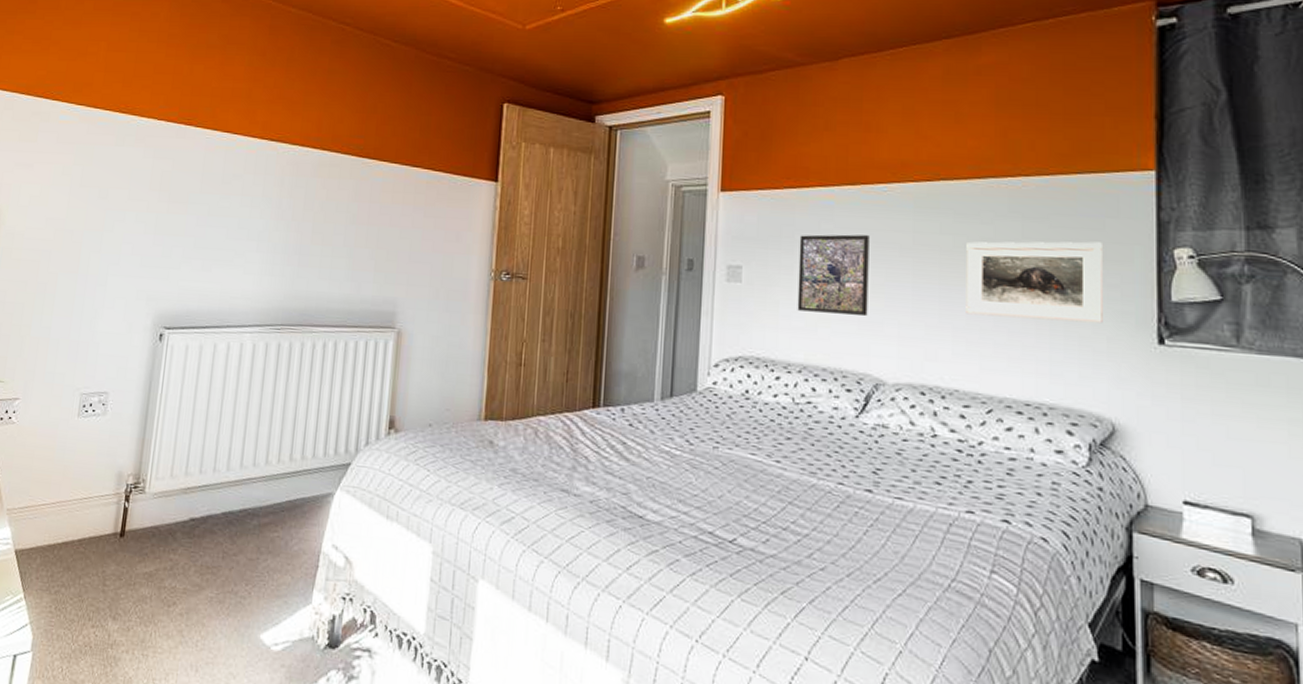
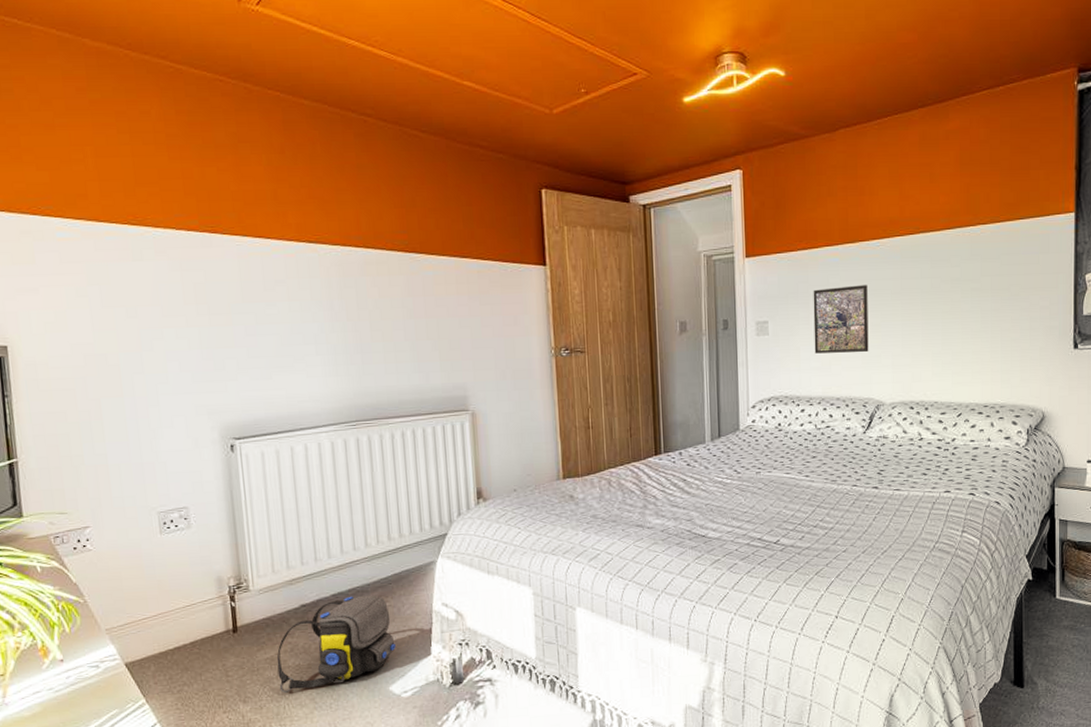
shoulder bag: none [150,518,276,619] -> present [276,594,396,693]
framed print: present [966,241,1104,324] -> none [941,274,1038,342]

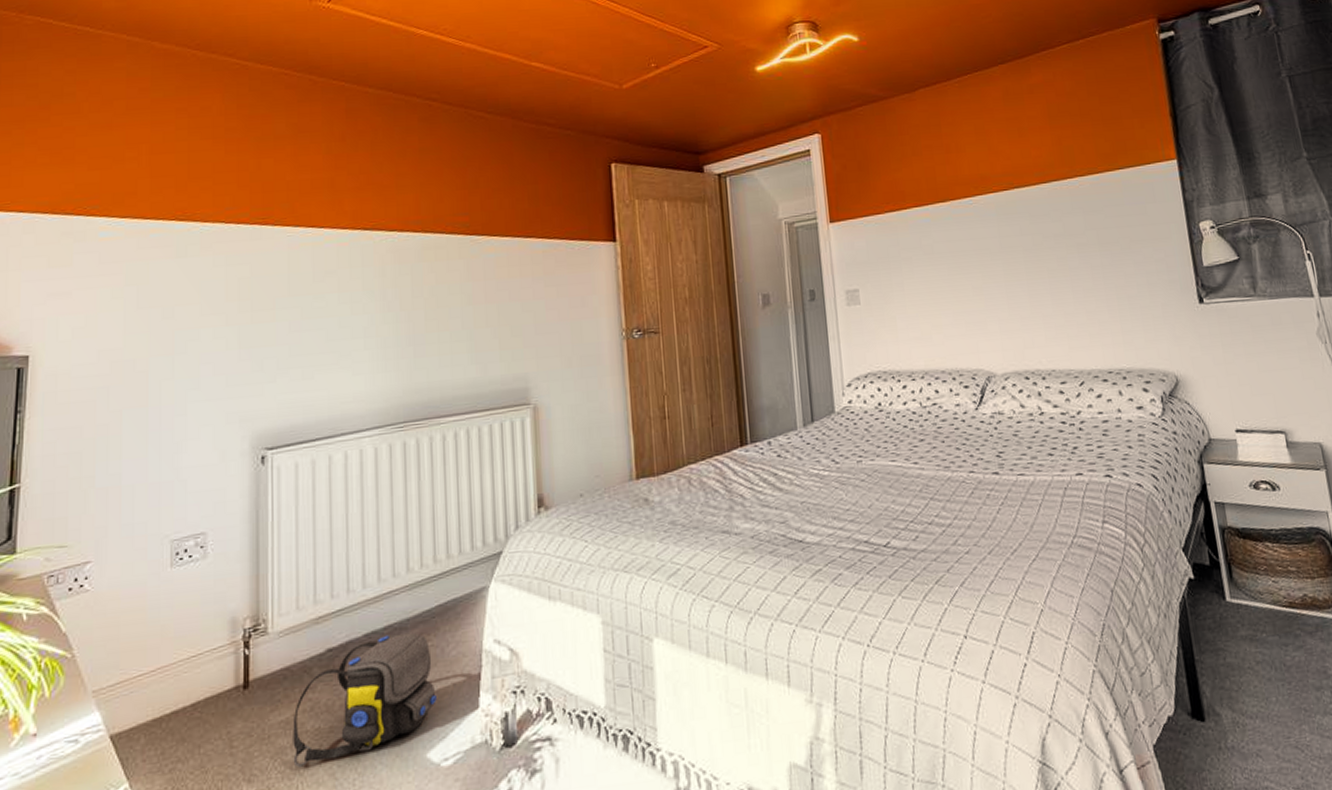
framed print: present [813,285,869,354] -> none [905,245,972,322]

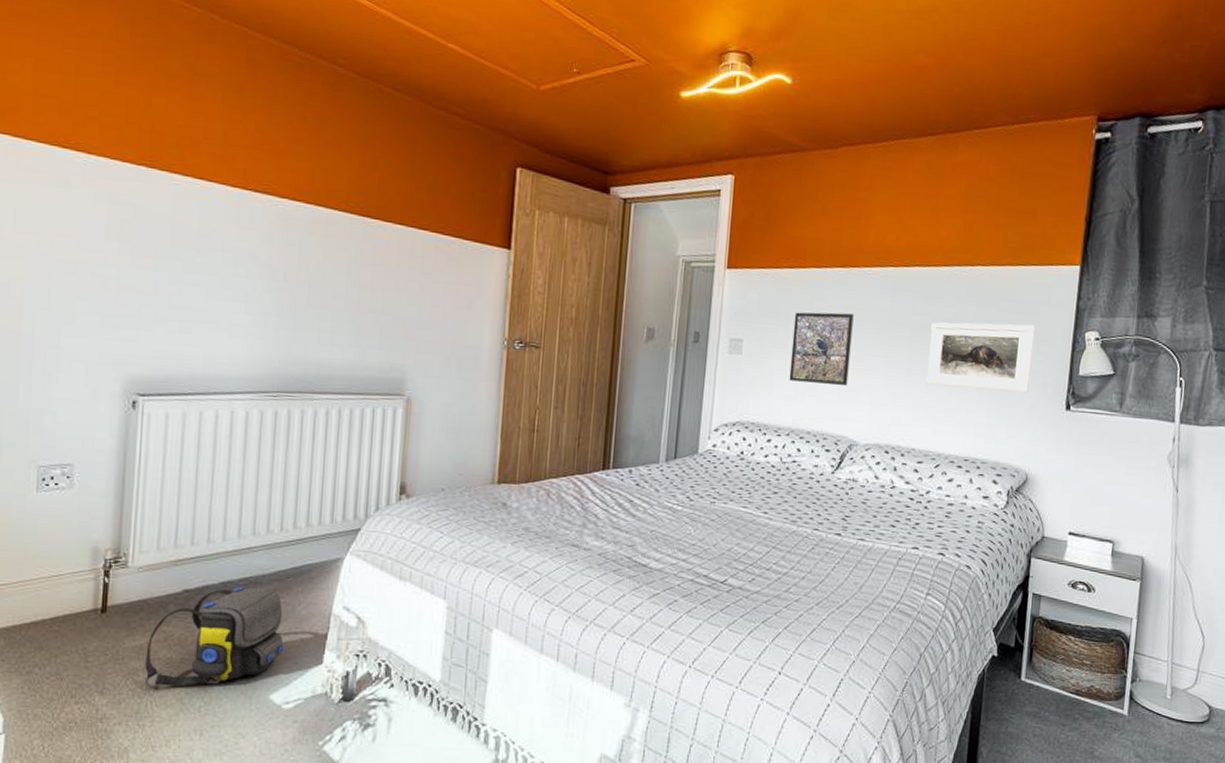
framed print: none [905,245,972,322] -> present [789,312,854,386]
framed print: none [1043,225,1157,303] -> present [926,322,1036,393]

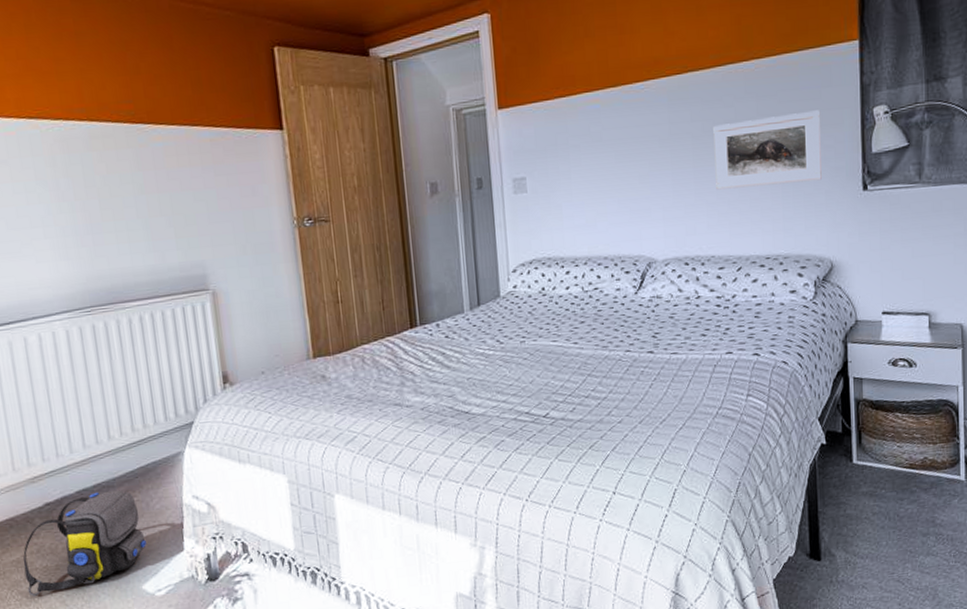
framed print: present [789,312,854,386] -> none [573,132,637,210]

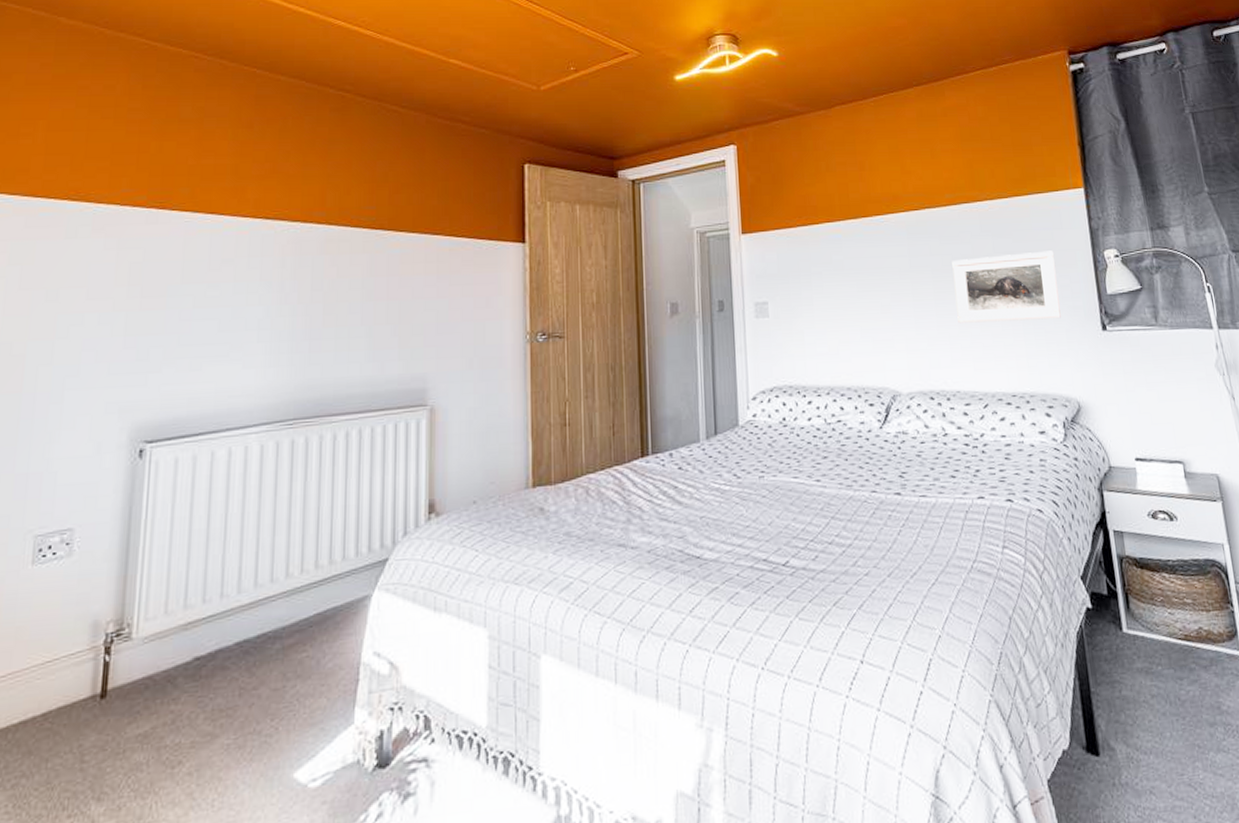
shoulder bag: present [23,489,147,596] -> none [148,641,308,785]

